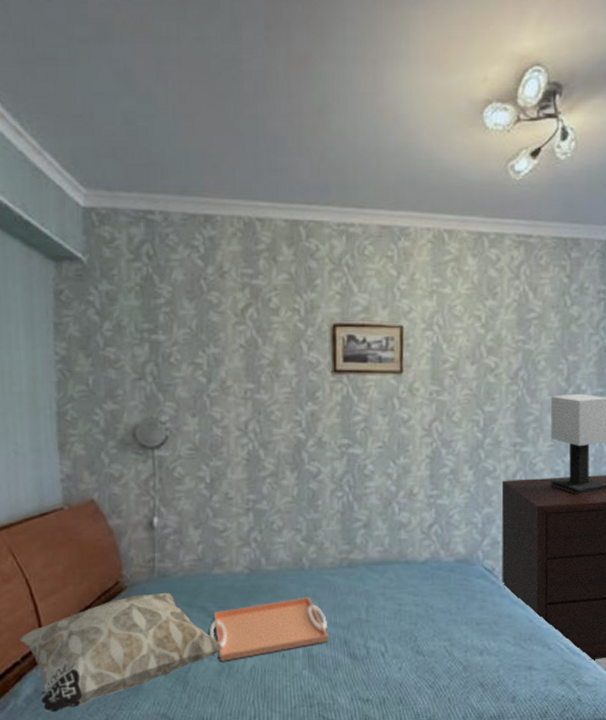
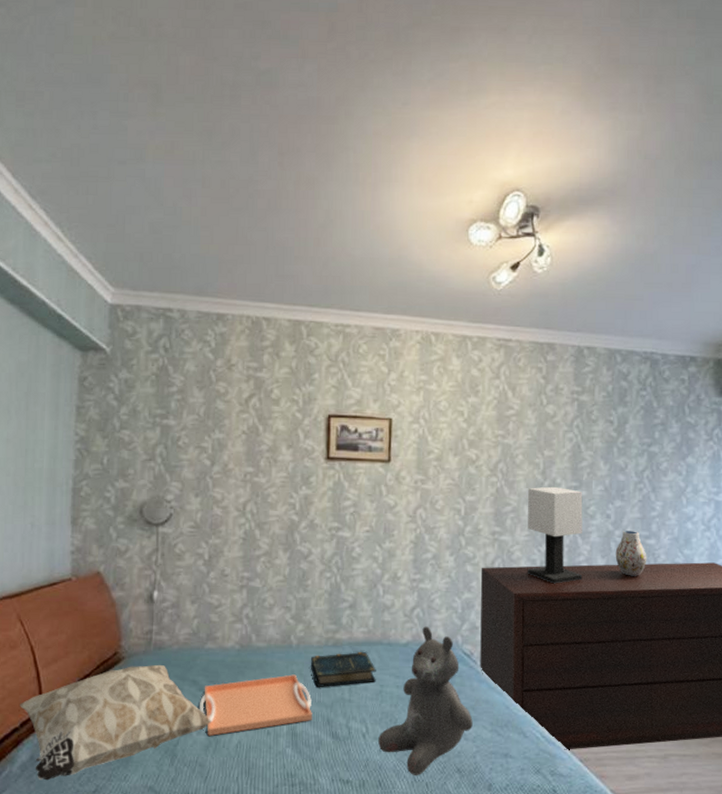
book: none [324,572,394,608] -> present [310,652,376,687]
teddy bear: none [398,543,495,691] -> present [378,626,473,775]

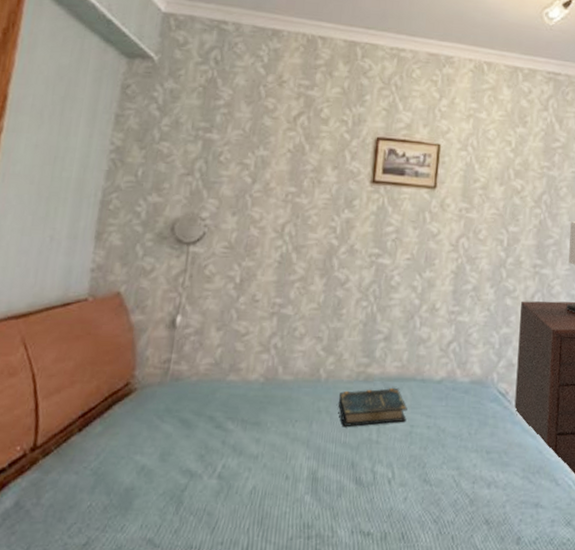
decorative pillow: present [20,664,211,781] -> none [11,397,226,531]
serving tray: present [200,674,313,736] -> none [214,412,337,480]
teddy bear: present [378,626,473,775] -> none [404,362,504,527]

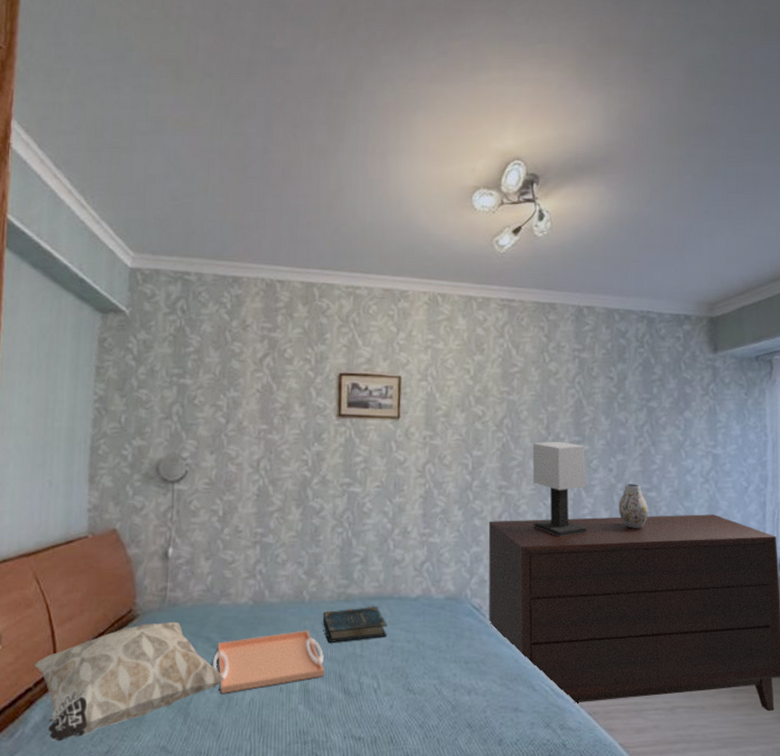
decorative pillow: none [11,397,226,531] -> present [34,621,224,742]
serving tray: none [214,412,337,480] -> present [213,630,326,693]

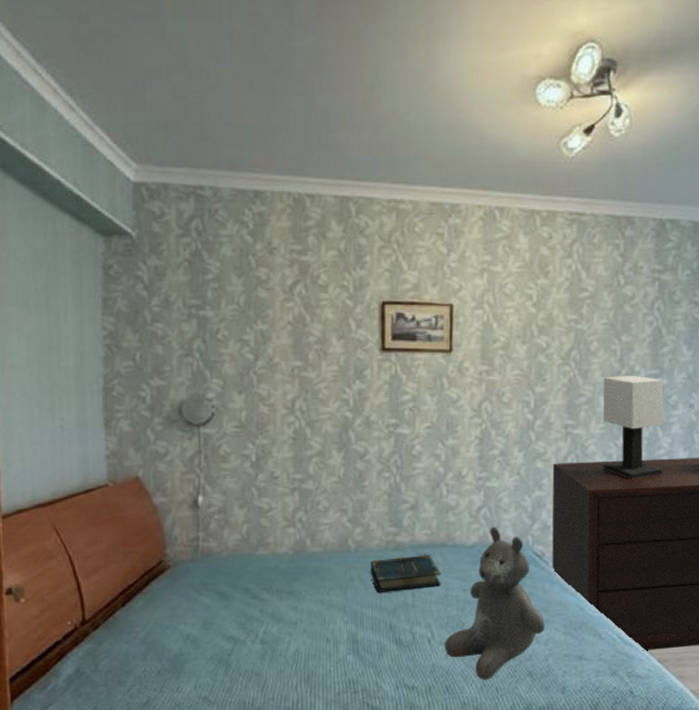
decorative pillow: present [34,621,224,742] -> none [61,572,266,693]
serving tray: present [213,630,326,693] -> none [253,580,375,644]
teddy bear: none [390,580,483,731] -> present [445,527,545,680]

